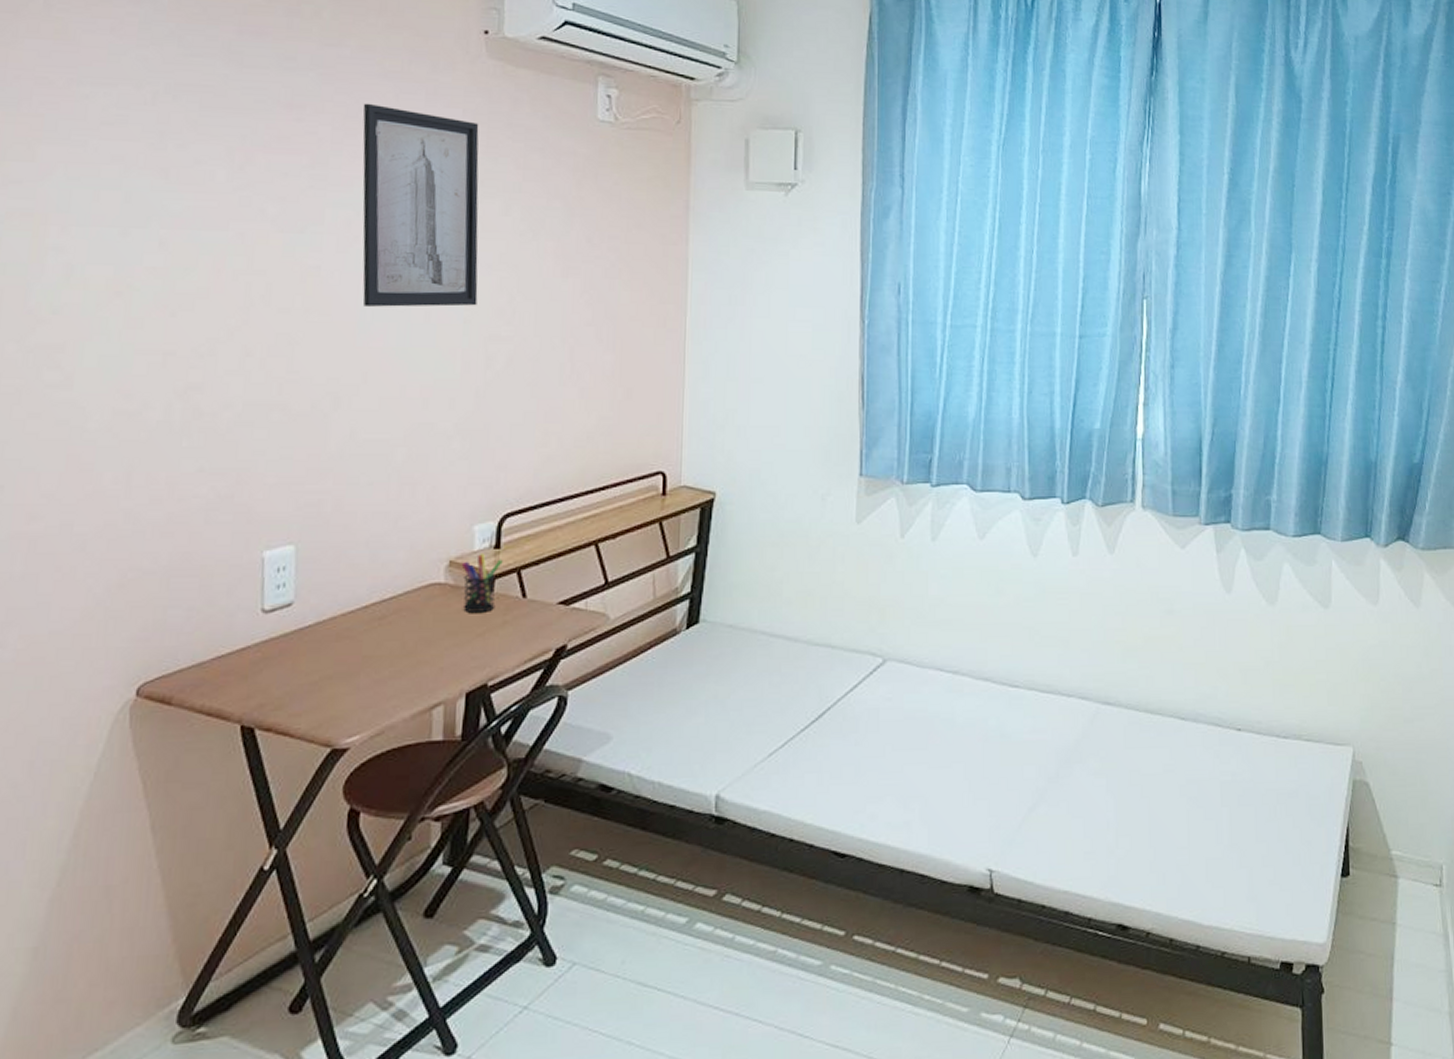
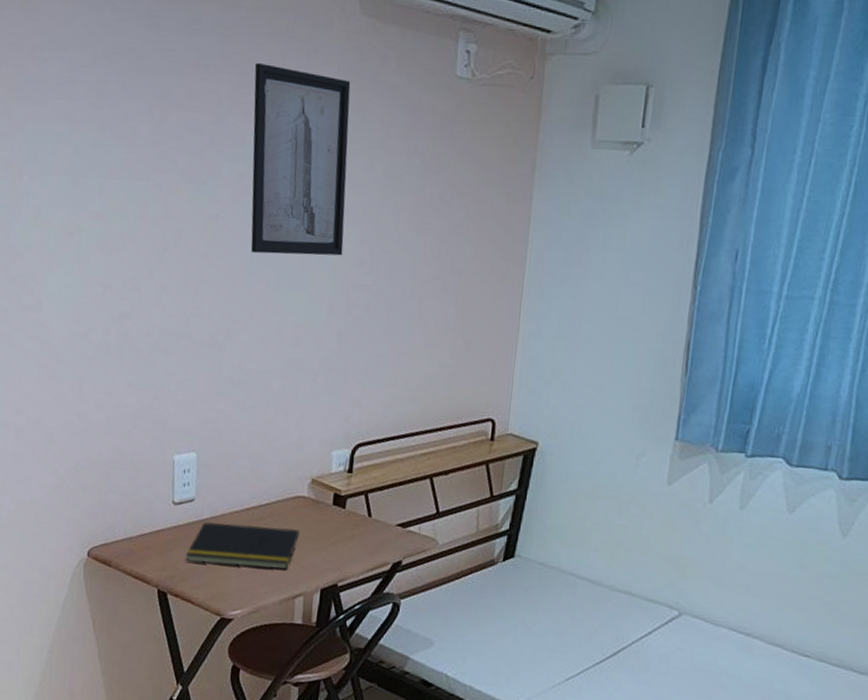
notepad: none [281,623,436,683] -> present [186,521,300,570]
pen holder: present [461,552,503,612] -> none [321,475,354,525]

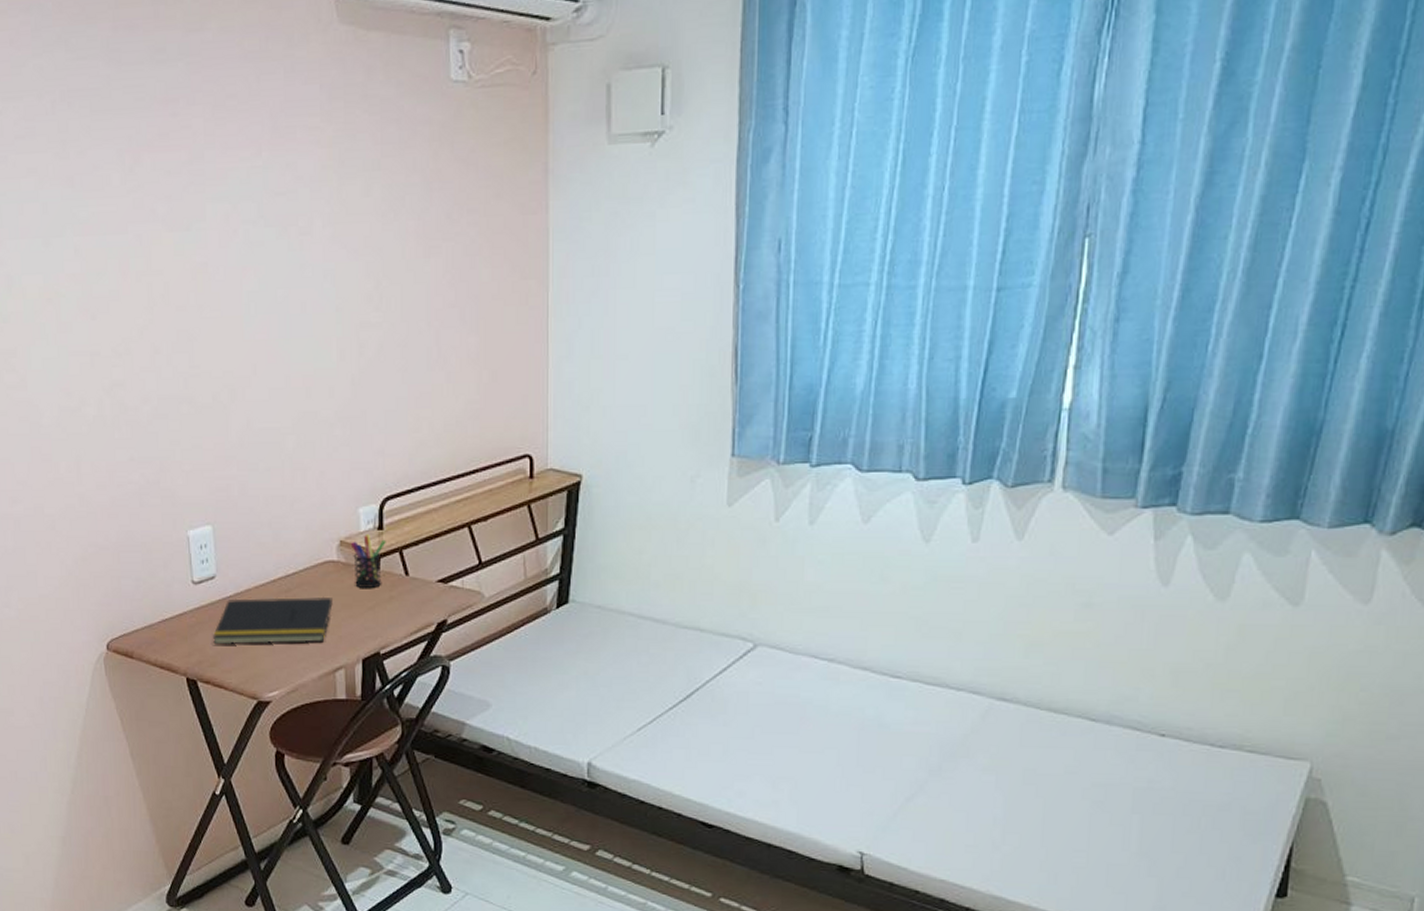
wall art: present [250,62,351,256] -> none [228,89,347,300]
pen holder: none [321,475,354,525] -> present [350,533,386,588]

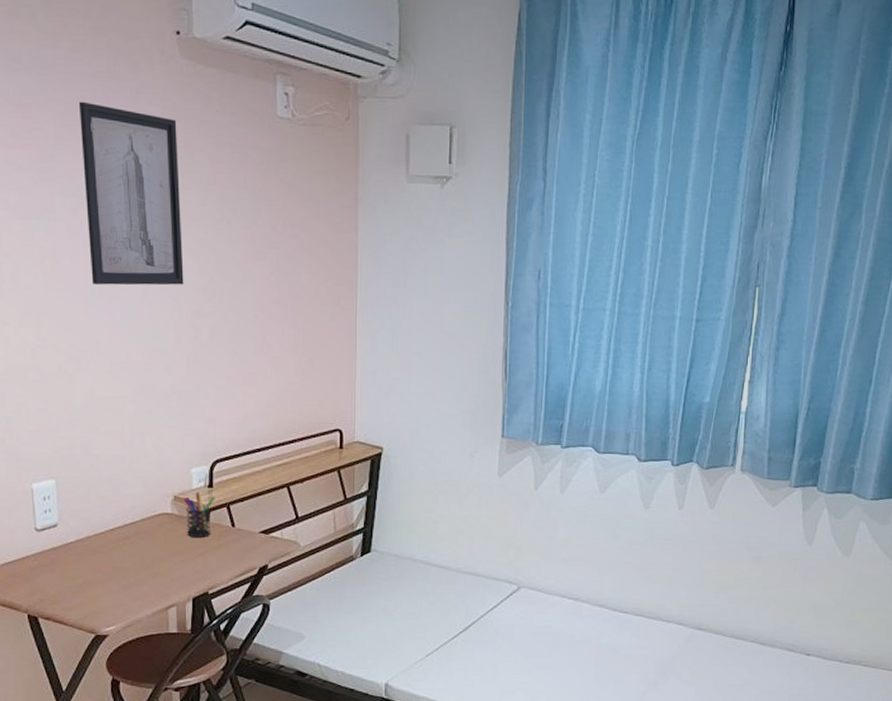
notepad: present [213,596,333,645] -> none [54,544,167,586]
wall art: none [228,89,347,300] -> present [78,101,184,286]

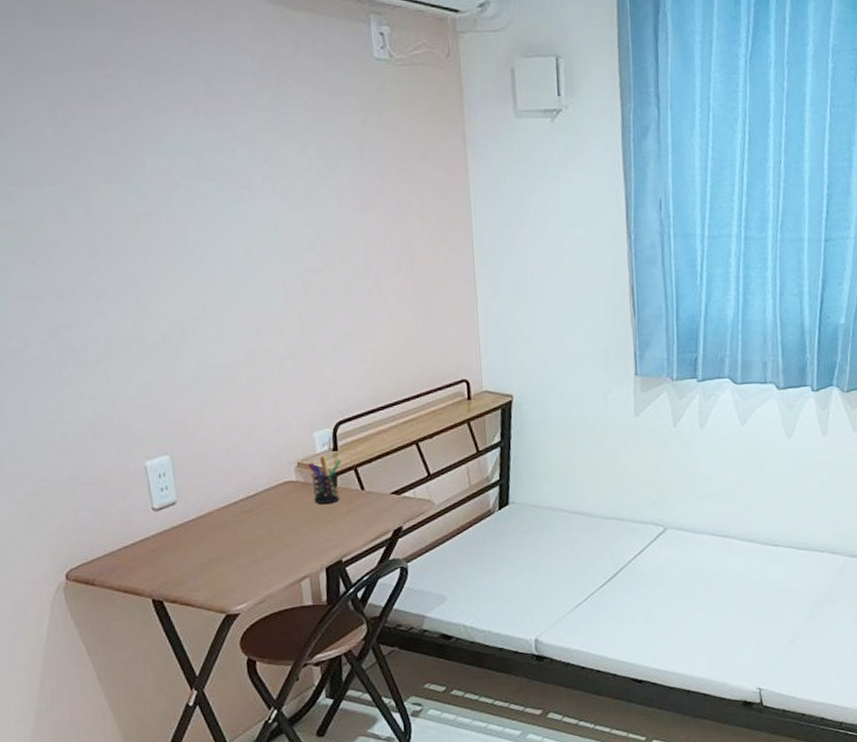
wall art: present [78,101,184,286] -> none [161,55,290,247]

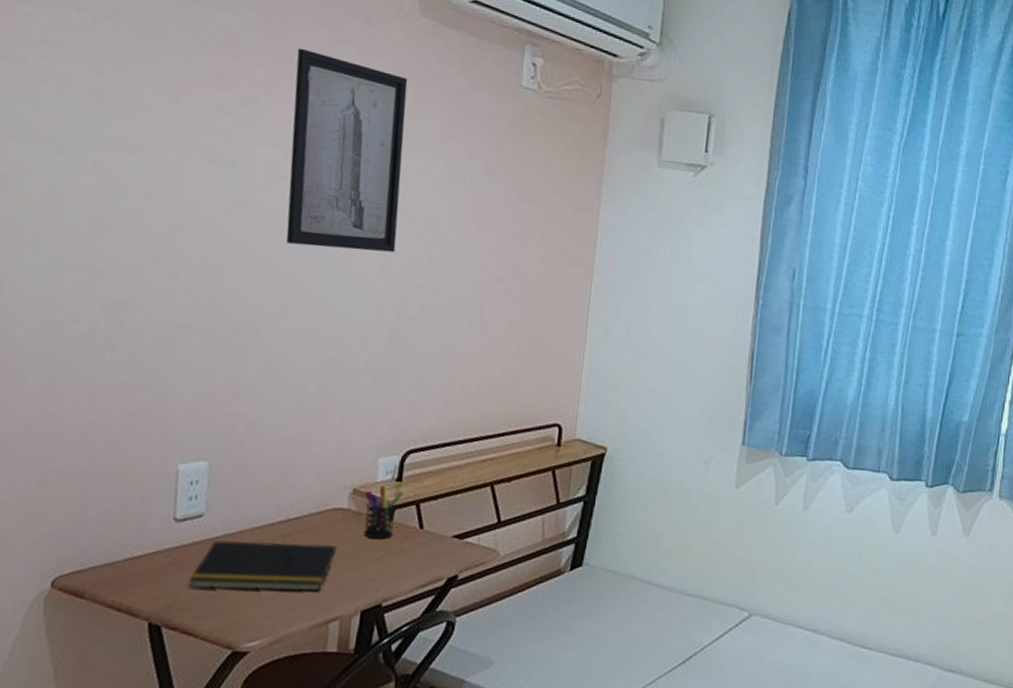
wall art: none [161,55,290,247] -> present [286,47,408,253]
notepad: none [177,514,294,565] -> present [189,539,337,592]

